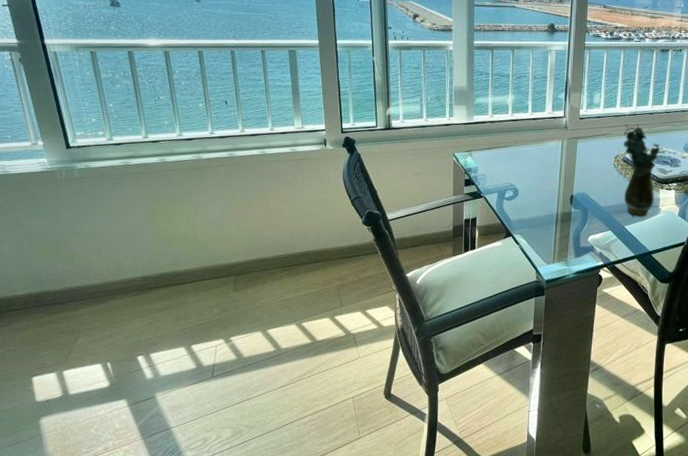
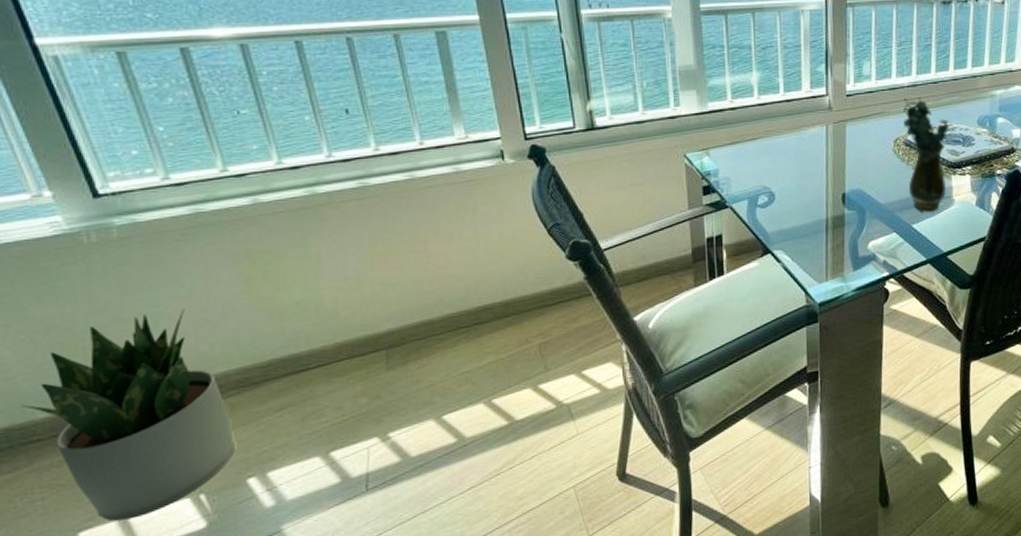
planter: none [9,230,133,373] -> present [21,308,235,522]

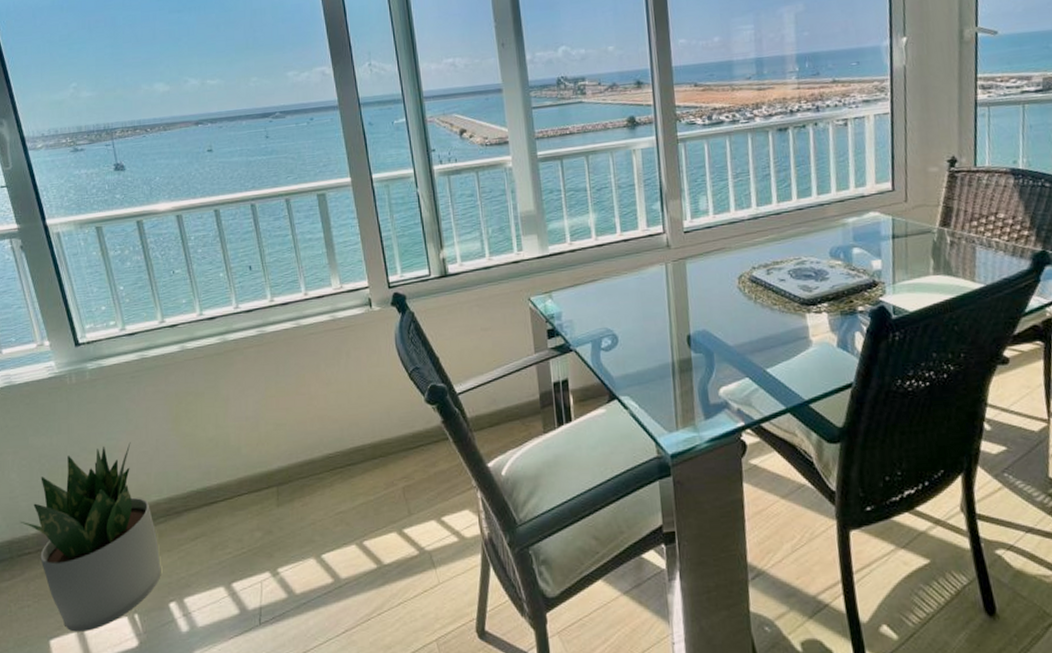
vase: present [903,97,950,212] -> none [745,230,802,355]

